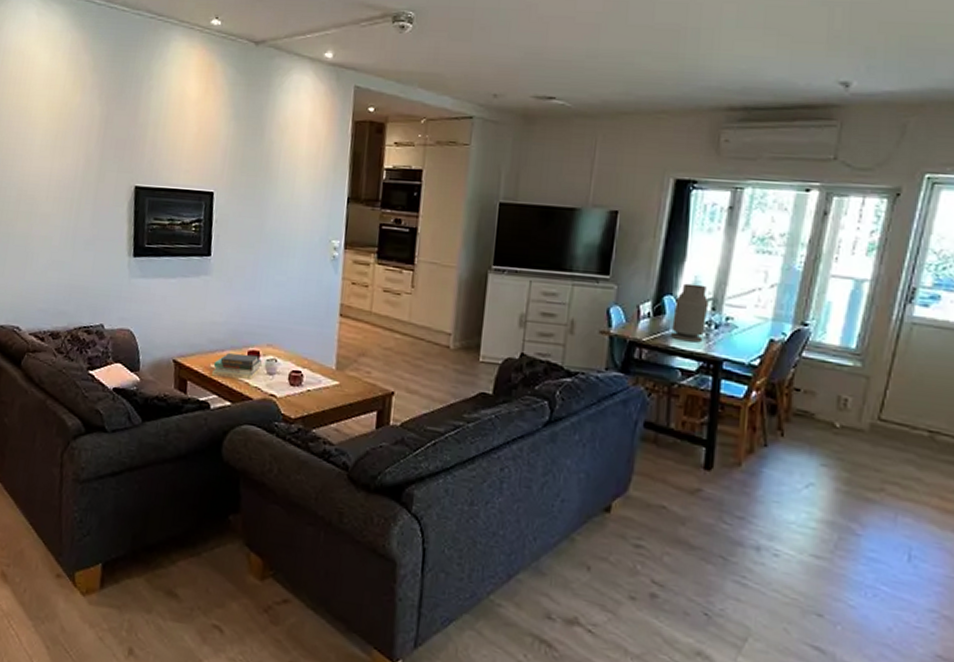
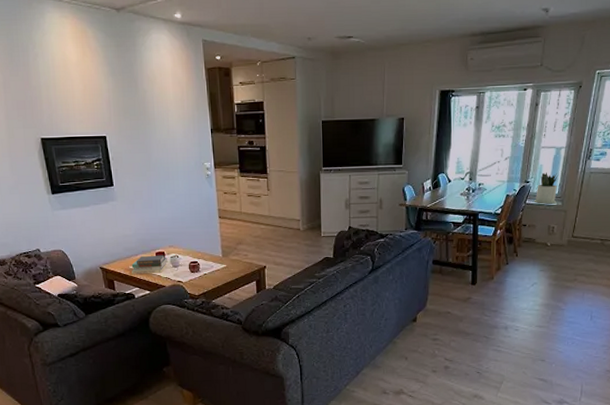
water jug: present [670,283,709,343] -> none [444,163,468,204]
planter: none [814,313,857,365] -> present [533,172,558,205]

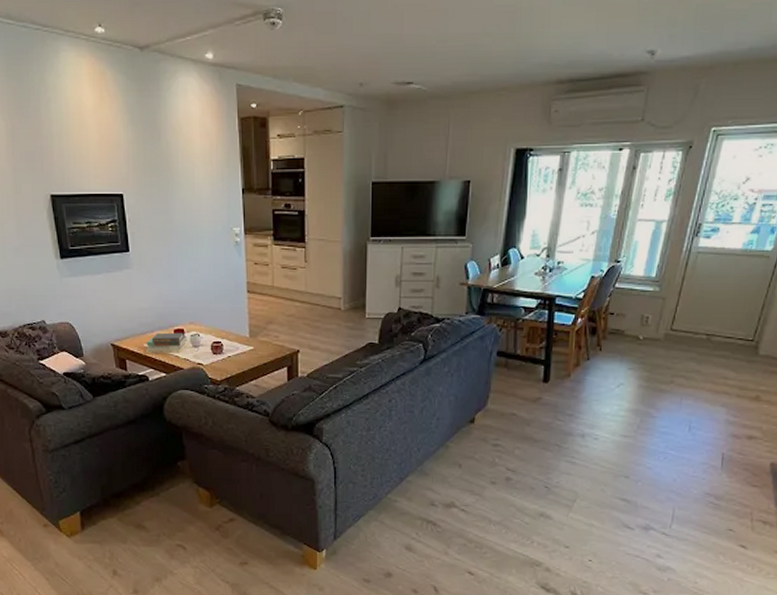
planter: present [533,172,558,205] -> none [624,250,657,290]

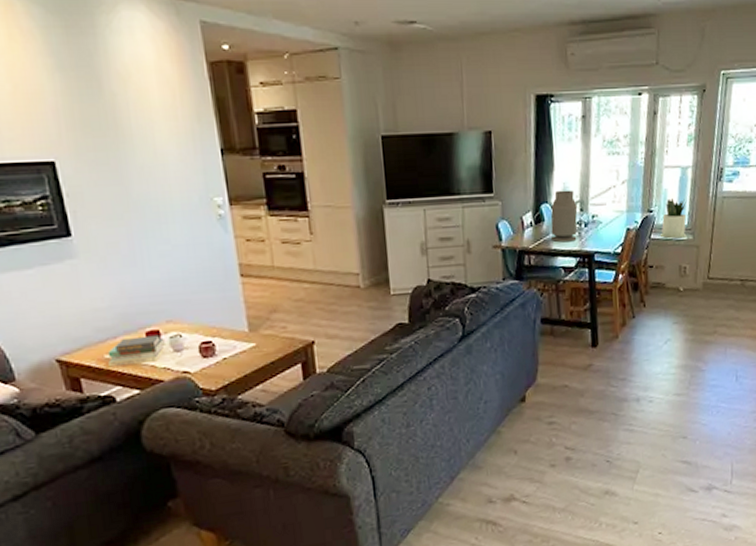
water jug: none [515,237,545,285] -> present [550,190,578,243]
planter: none [624,250,657,290] -> present [659,198,687,240]

